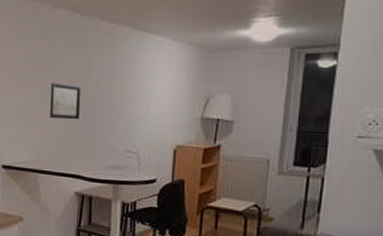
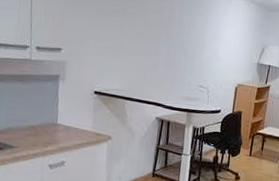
wall art: present [50,82,82,120] -> none [137,22,165,57]

